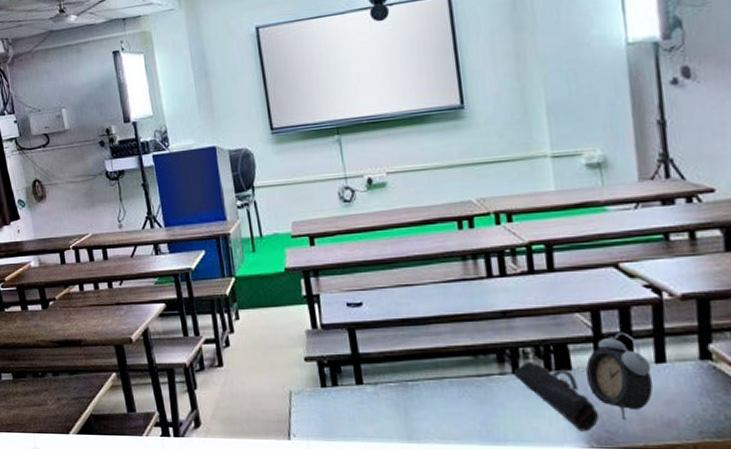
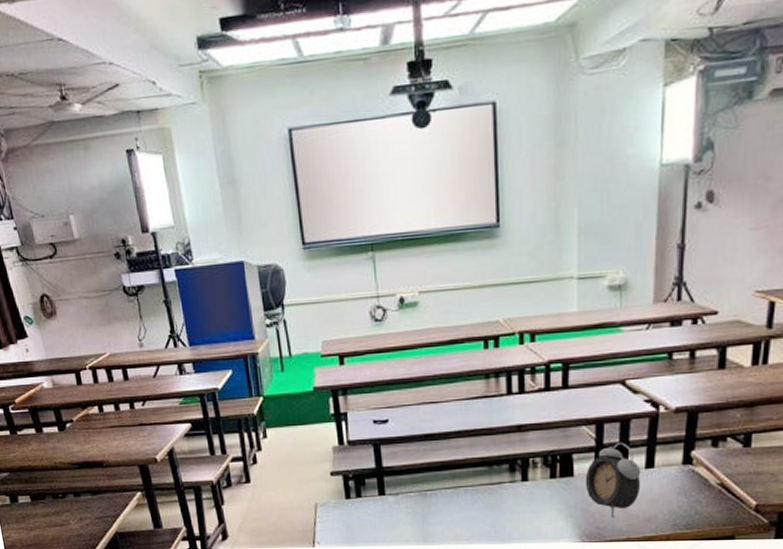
pencil case: present [513,361,600,432] -> none [522,469,593,529]

